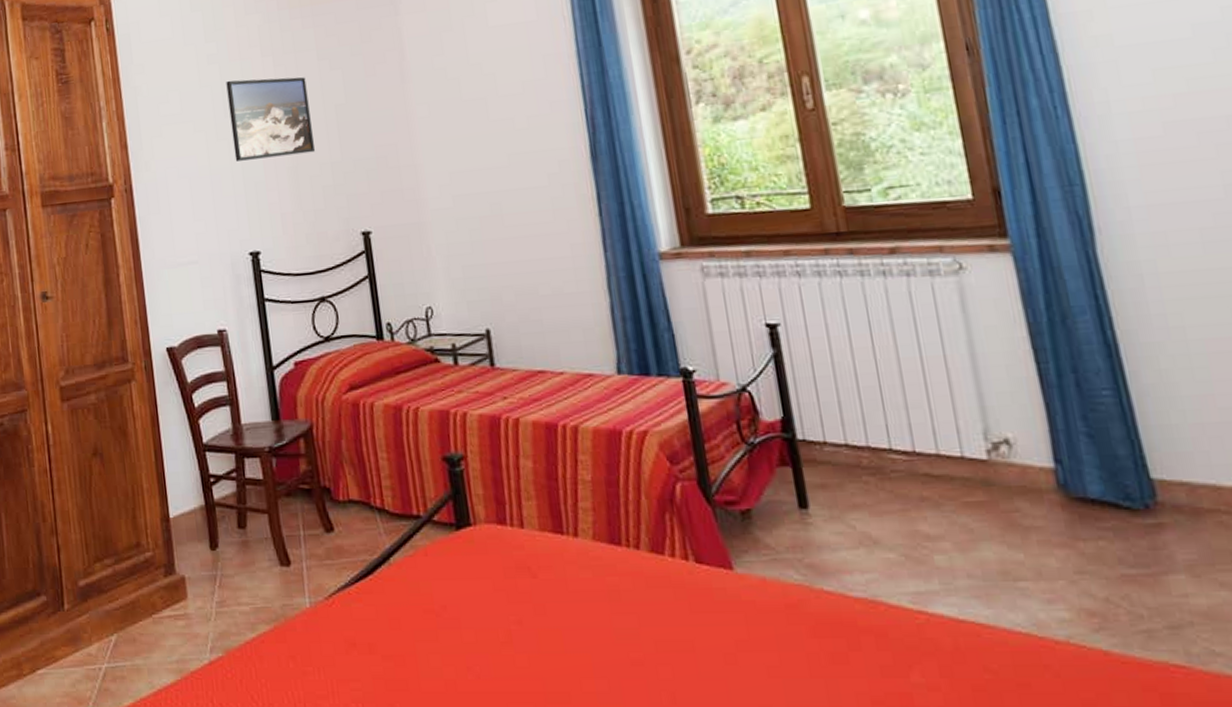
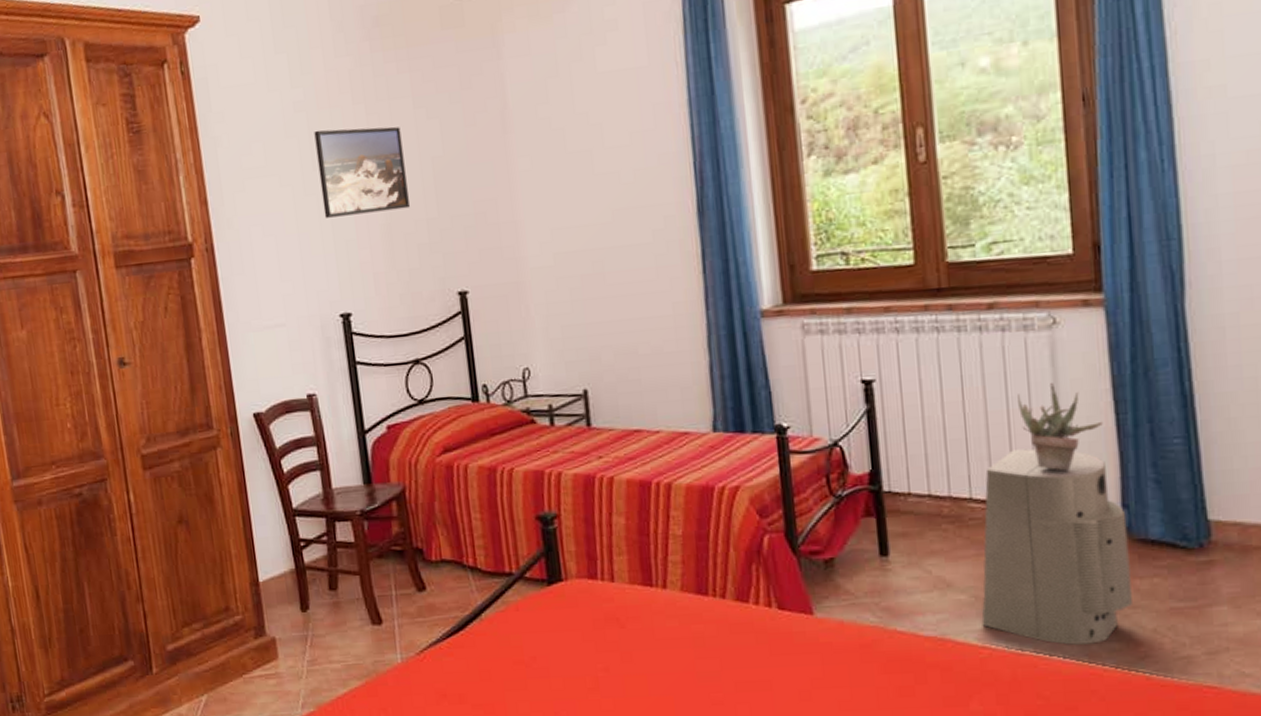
air purifier: none [903,398,1079,613] -> present [981,448,1132,645]
succulent plant: none [930,330,1024,422] -> present [1018,383,1103,471]

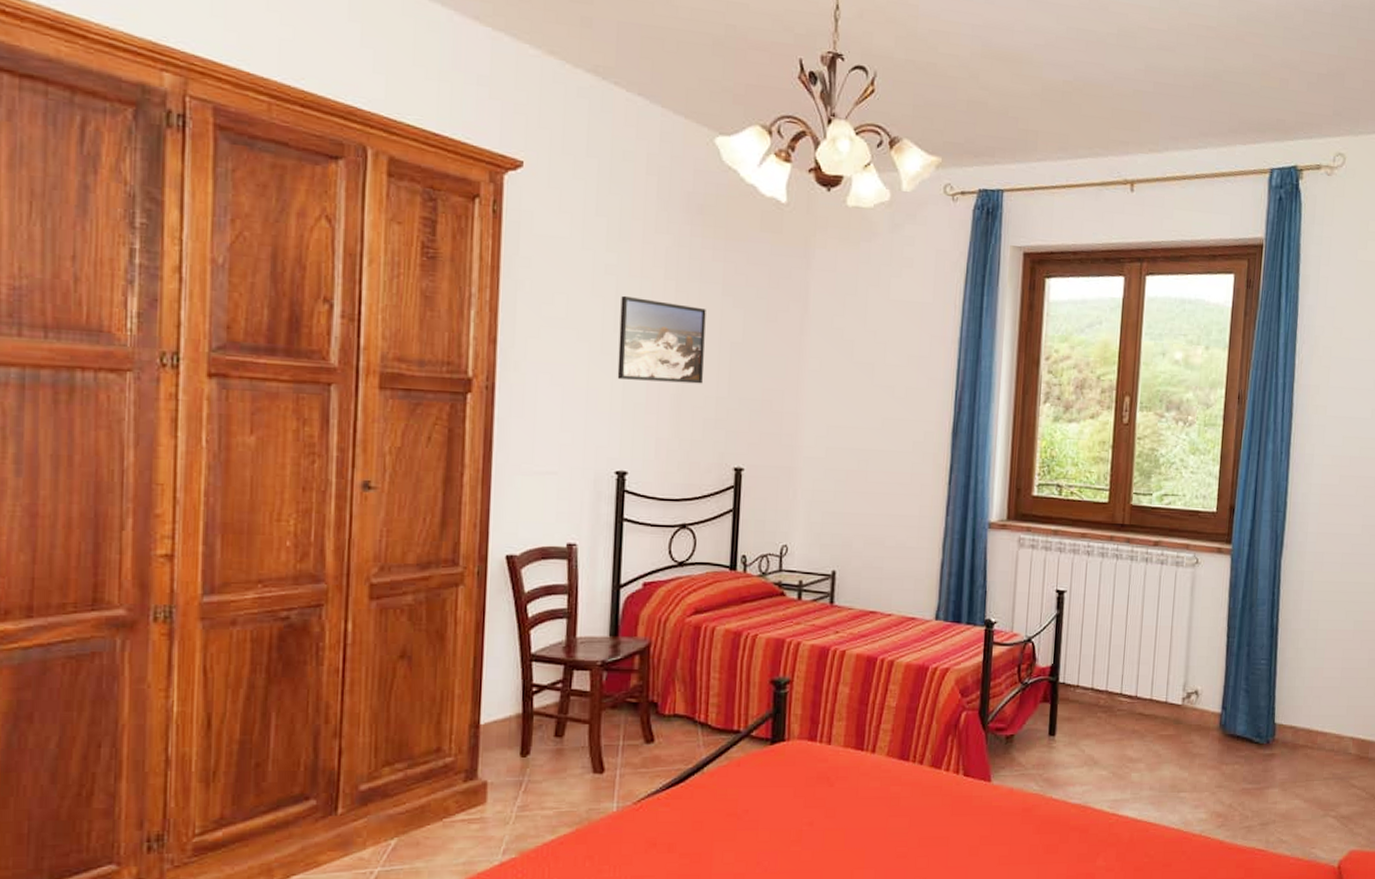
air purifier: present [981,448,1132,645] -> none [1114,658,1224,815]
succulent plant: present [1018,383,1103,471] -> none [1164,609,1218,678]

